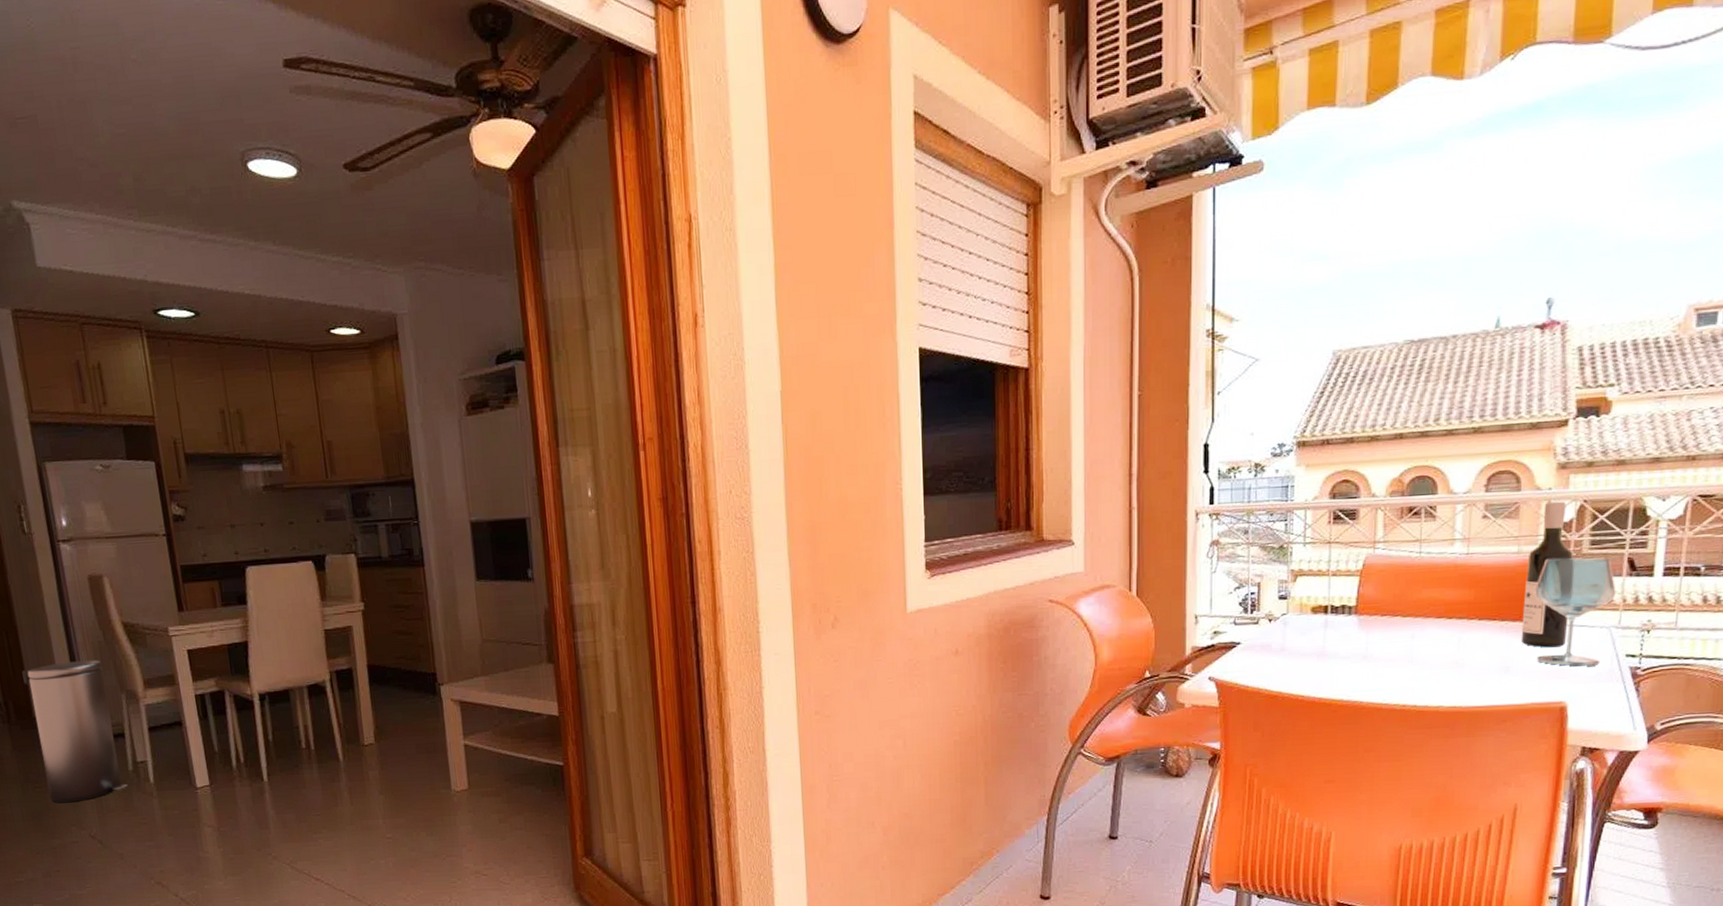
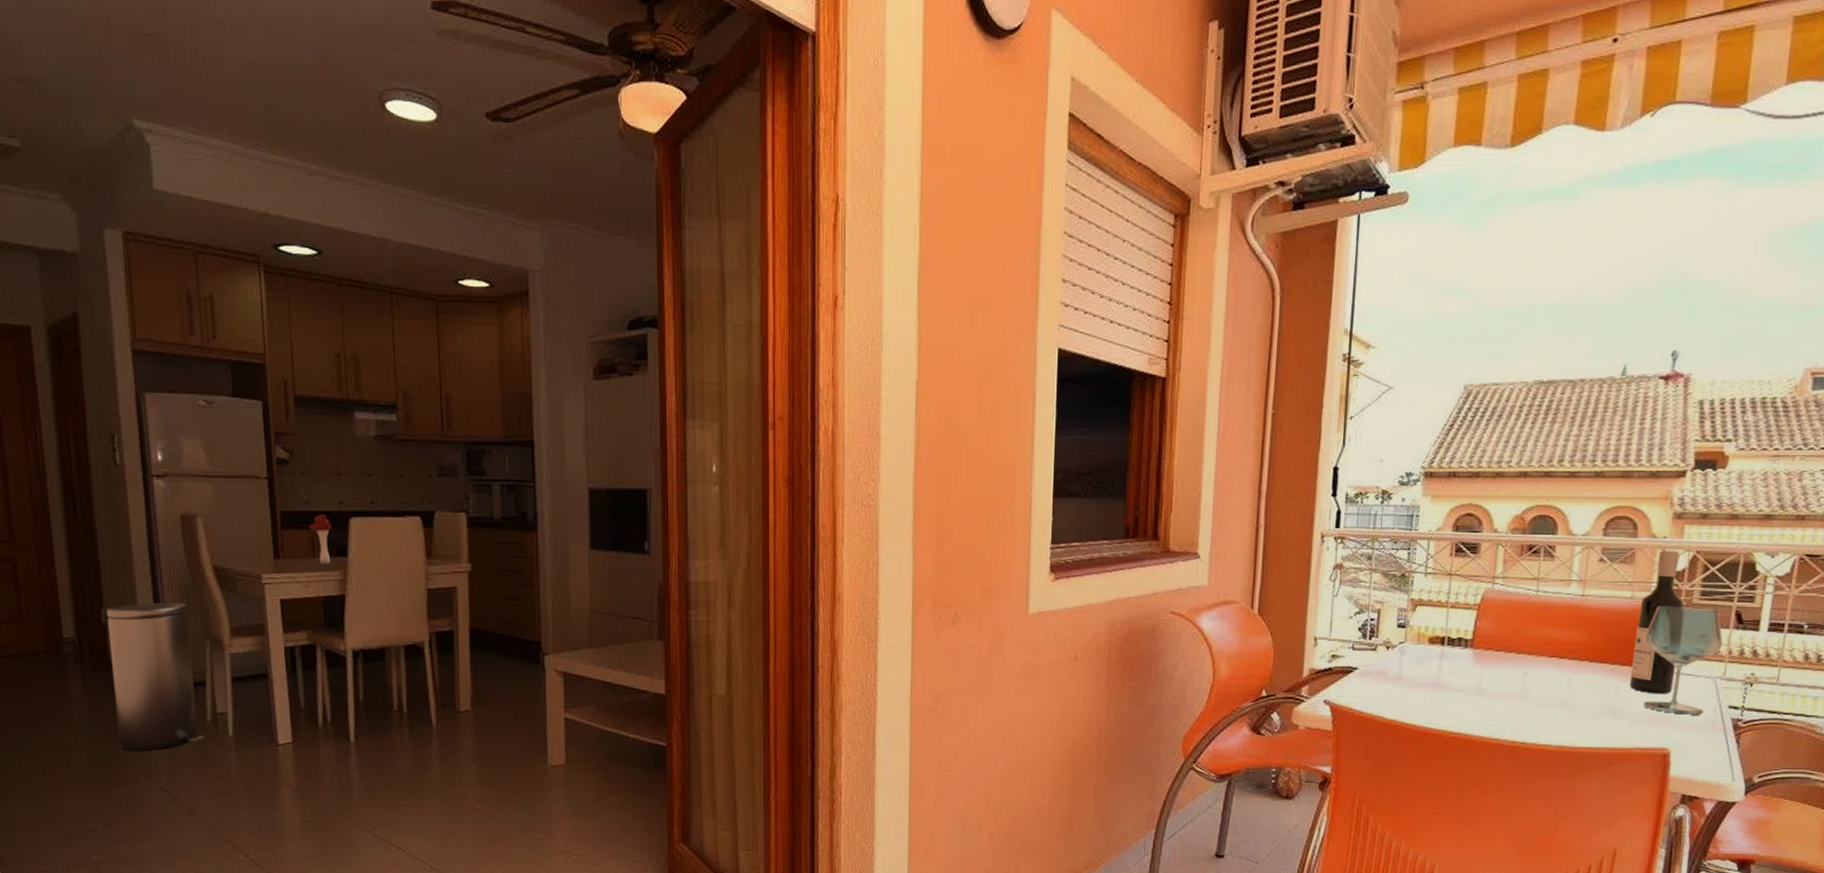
flower bouquet: none [208,566,232,614] -> present [309,515,333,565]

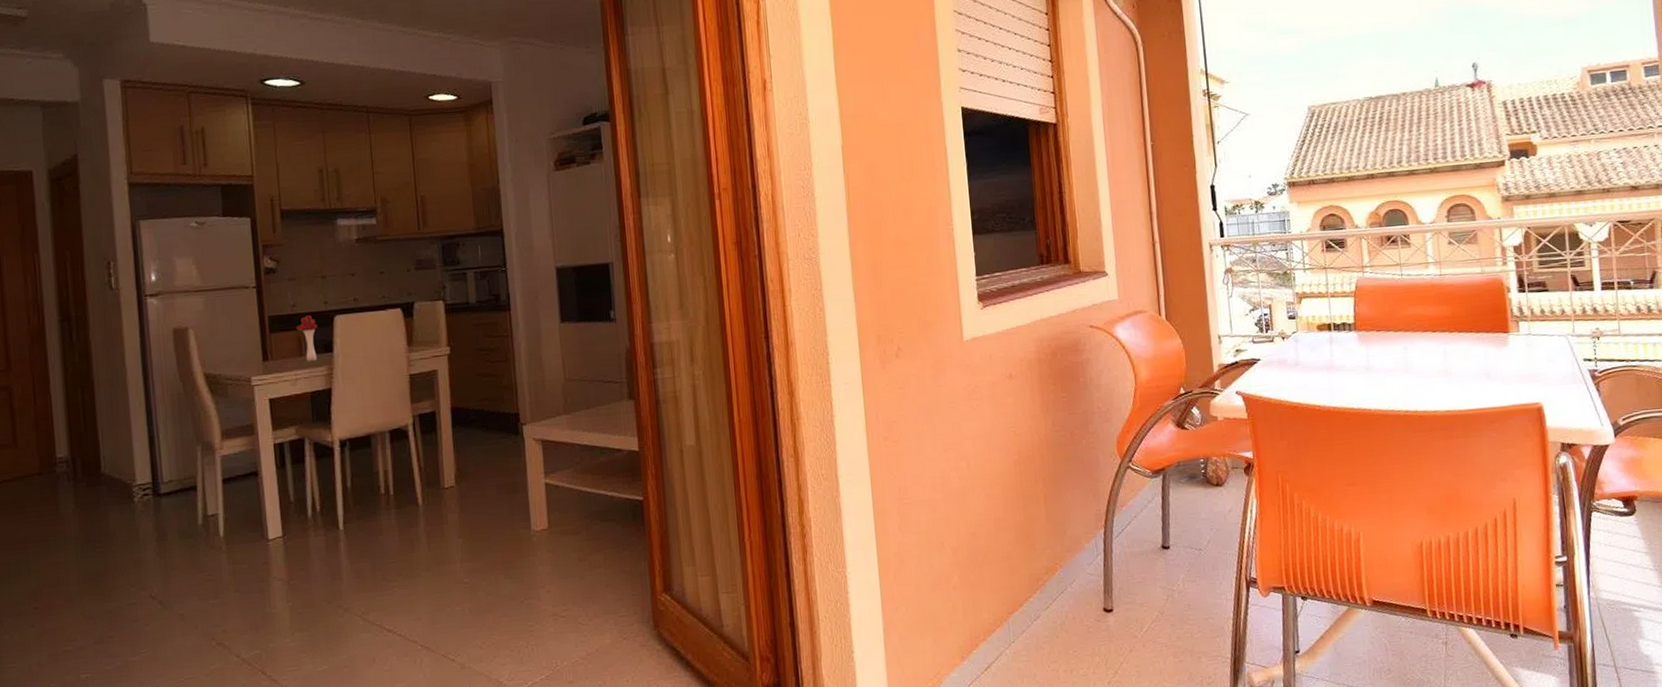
pedal bin: present [101,603,205,752] -> none [94,412,197,563]
bottle: present [1629,550,1685,694] -> none [1490,228,1534,355]
wine glass: present [1643,606,1723,715] -> none [1499,275,1567,371]

